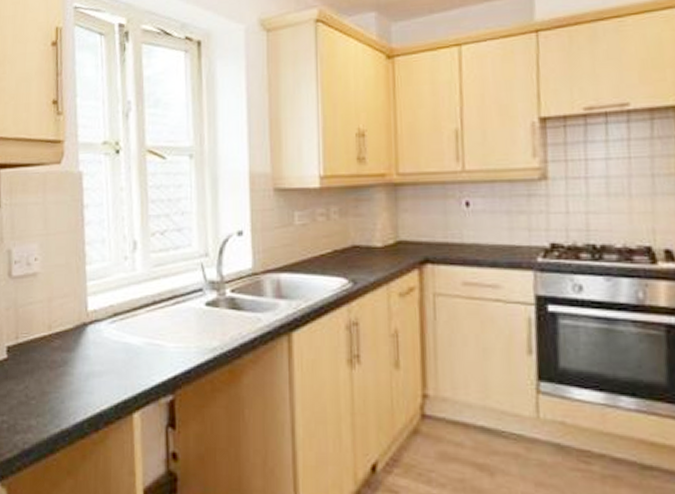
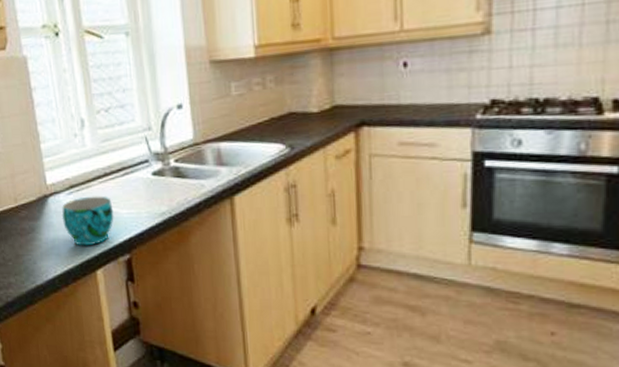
cup: none [100,326,159,384] -> present [61,195,114,246]

